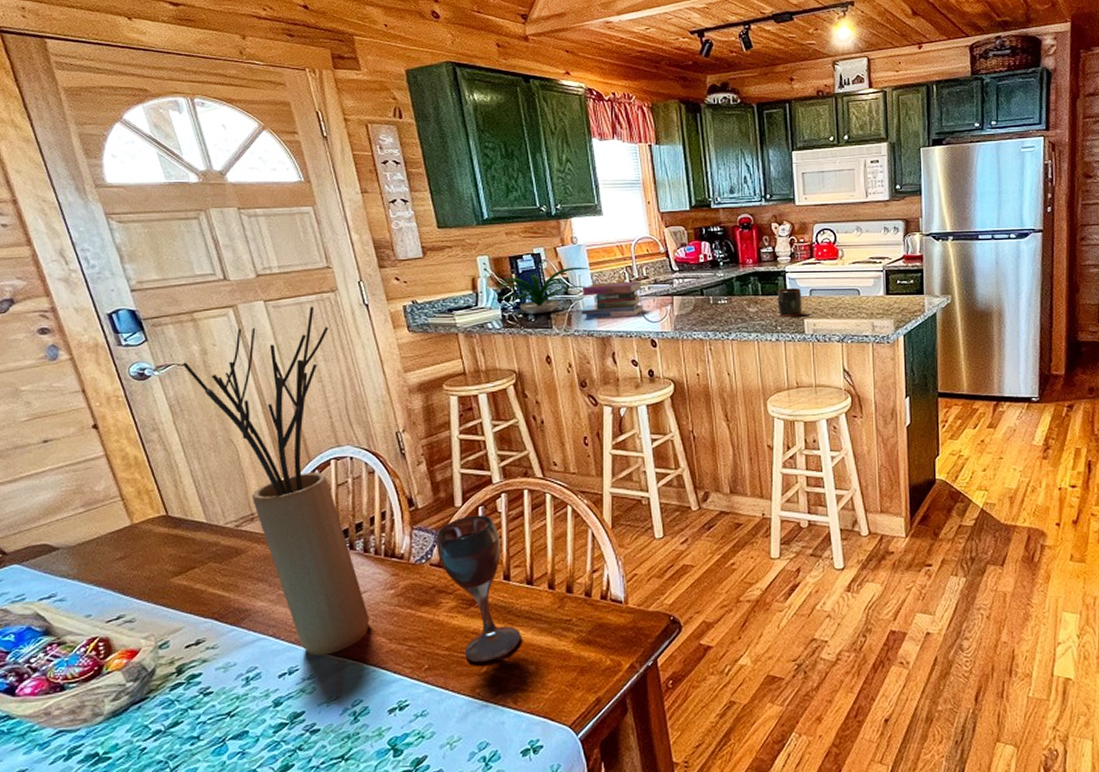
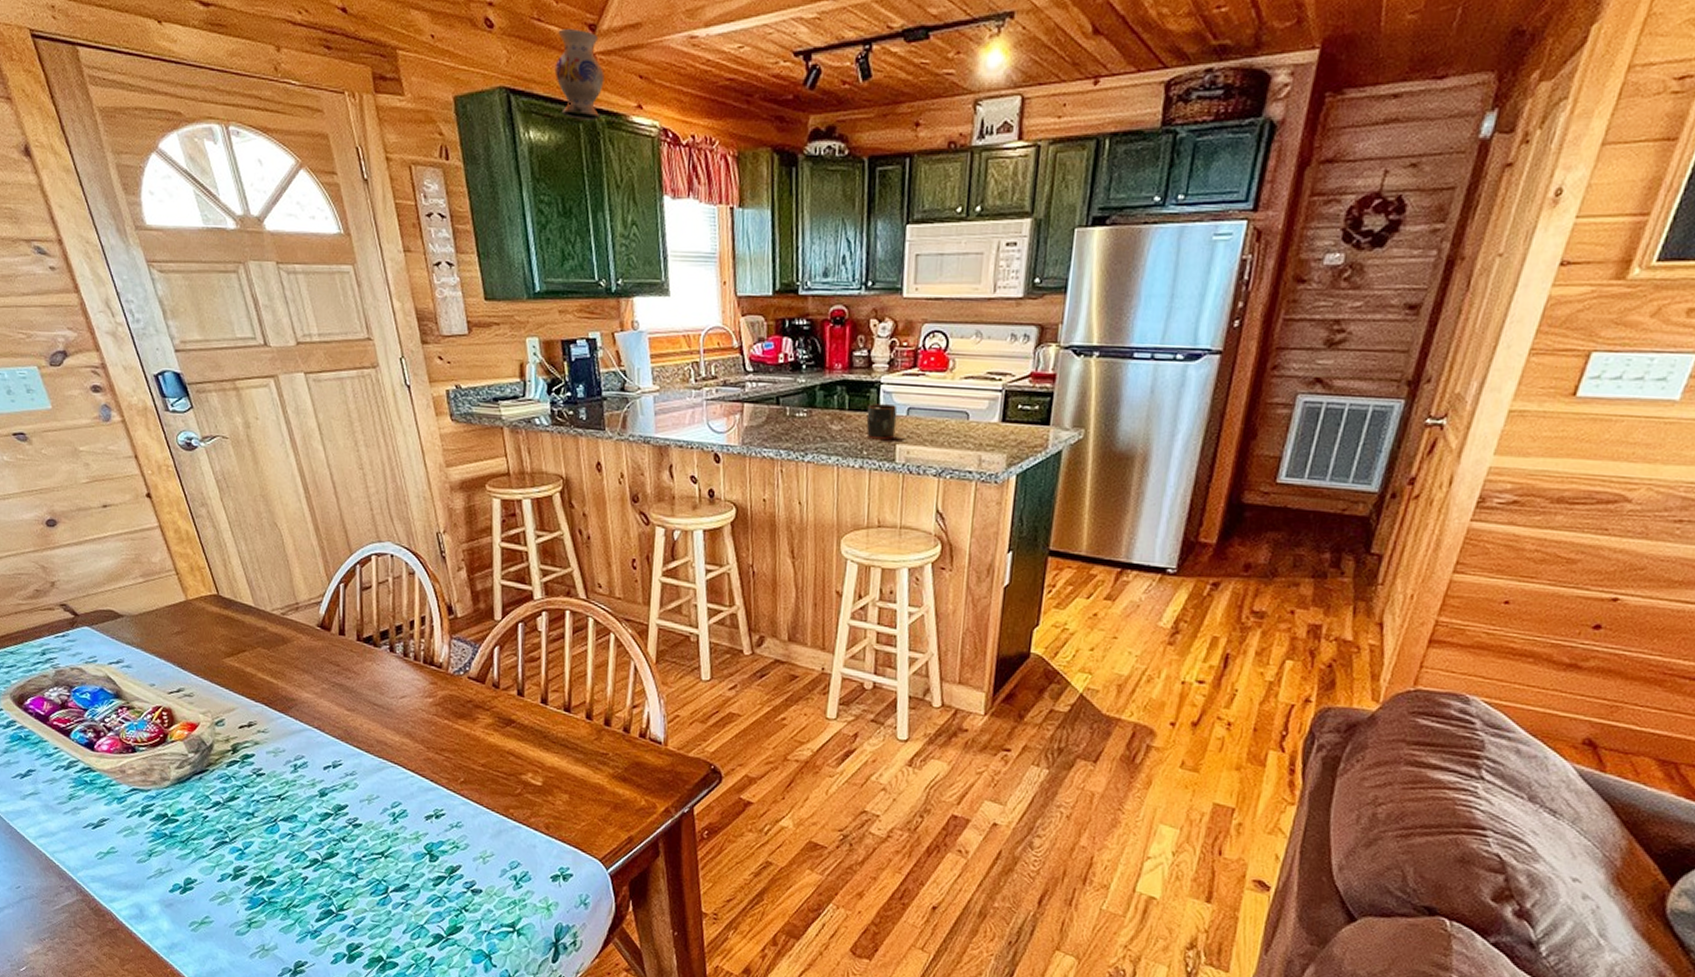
vase: present [182,306,370,656] -> none [226,382,409,754]
cup: present [436,515,521,663] -> none [474,631,556,784]
plant: present [491,267,590,314] -> none [540,358,651,412]
vase: none [493,18,536,84] -> present [554,29,605,120]
books: present [581,281,644,319] -> none [638,380,710,424]

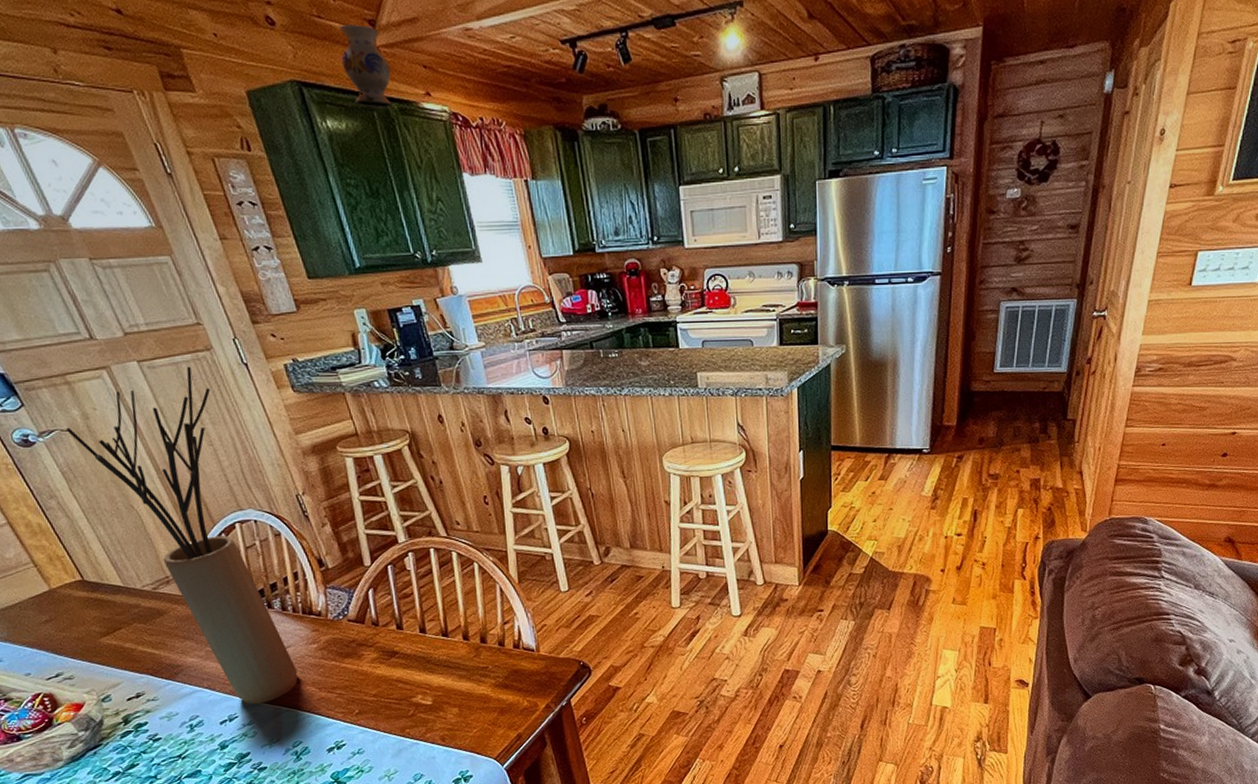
vase: none [226,382,409,754] -> present [65,366,298,704]
mug: present [866,404,898,440] -> none [668,340,695,371]

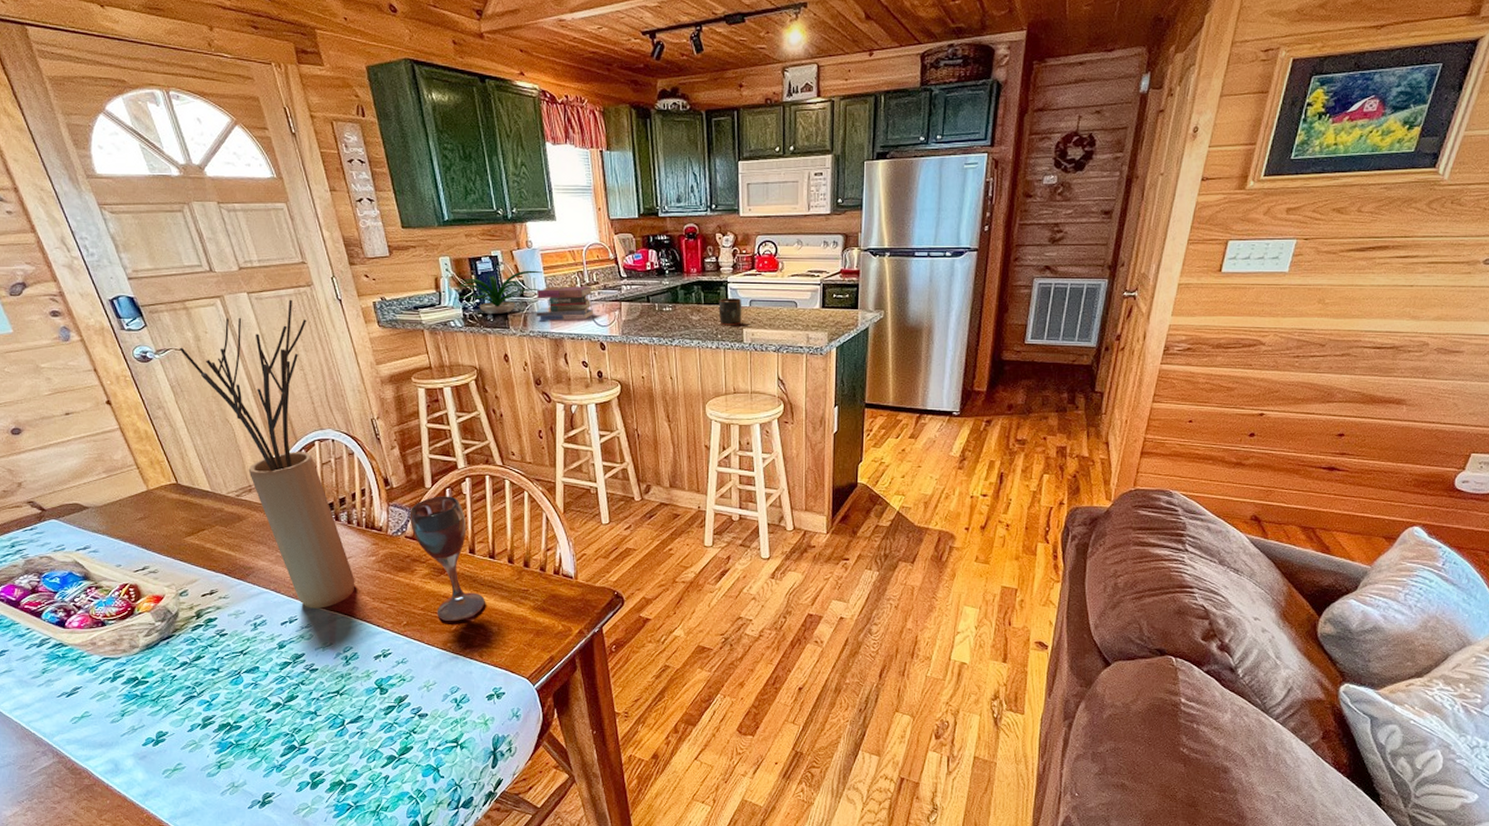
vase: present [339,25,393,108] -> none [450,14,491,84]
cup: none [349,573,442,707] -> present [409,496,485,622]
plant: none [374,319,473,372] -> present [453,270,543,315]
books: none [468,334,533,375] -> present [536,286,594,321]
mug: none [668,340,695,371] -> present [718,298,742,326]

